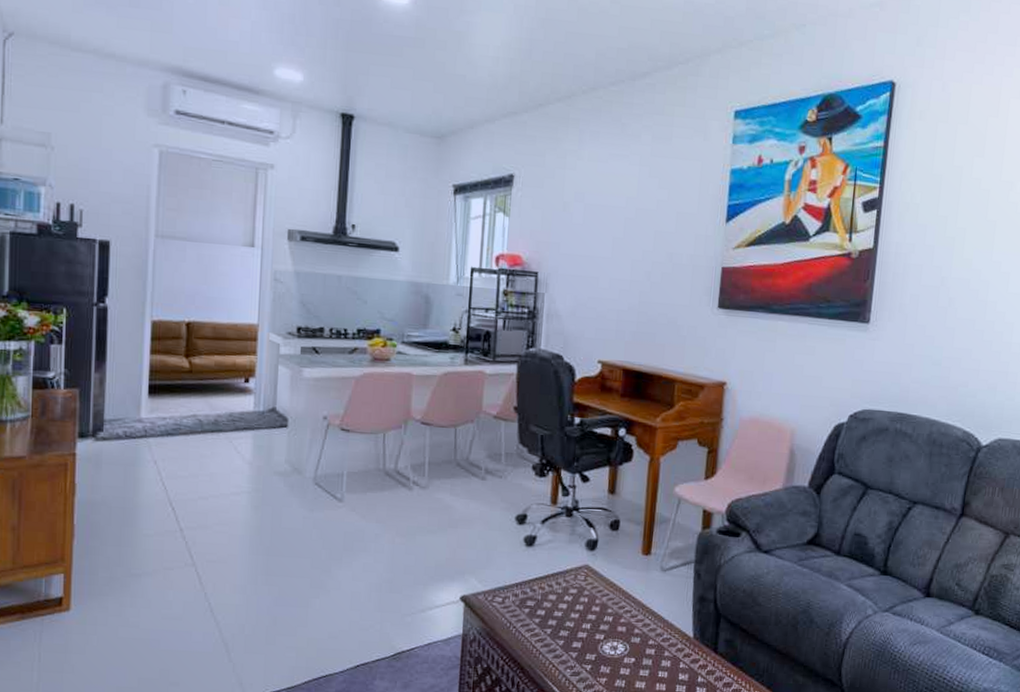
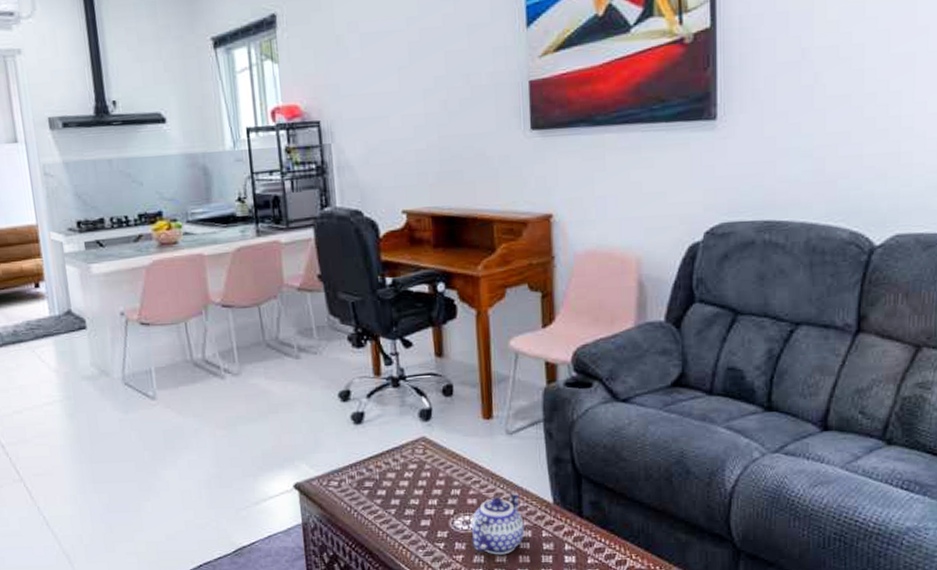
teapot: none [617,625,665,681] -> present [471,493,525,555]

